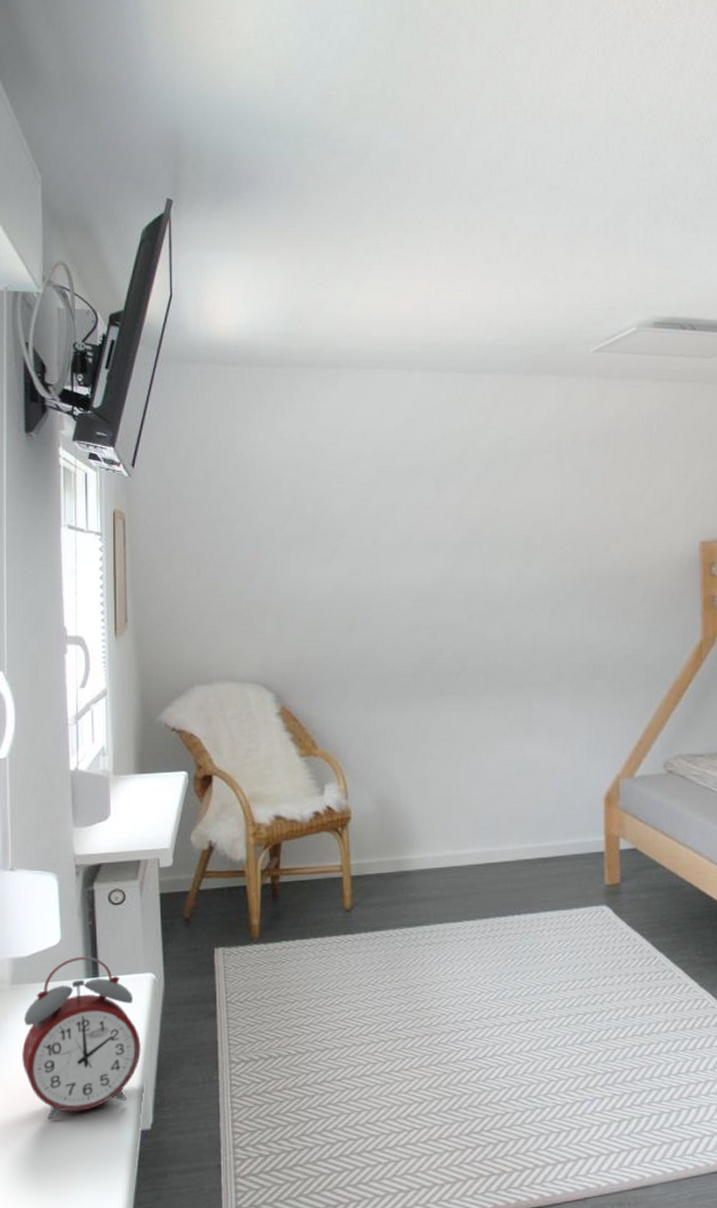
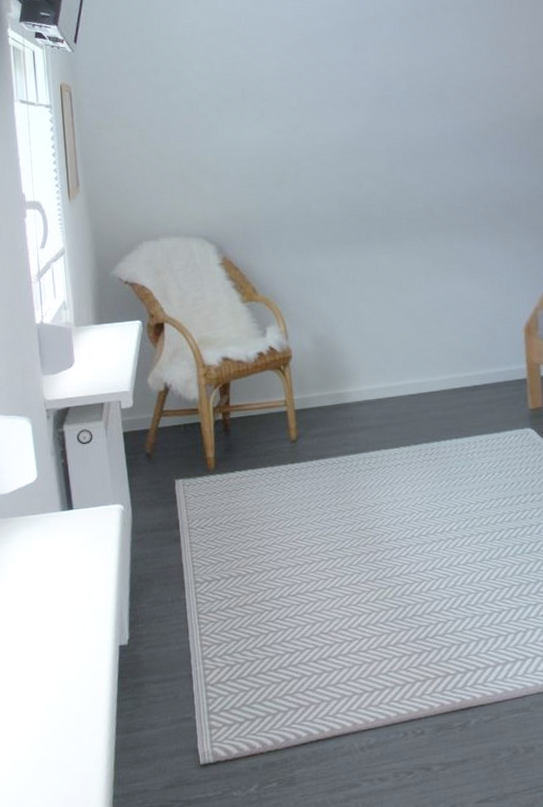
alarm clock: present [22,956,141,1120] -> none [8,491,115,639]

